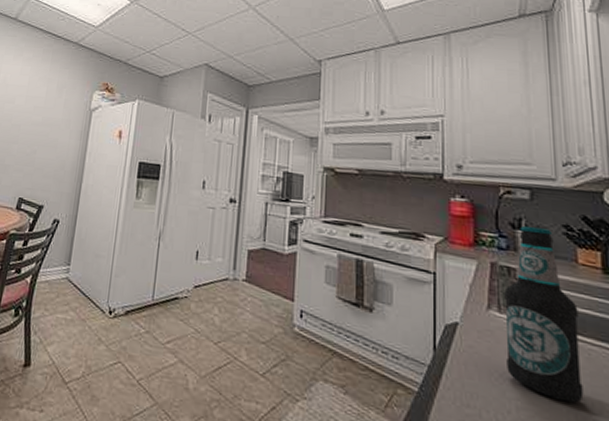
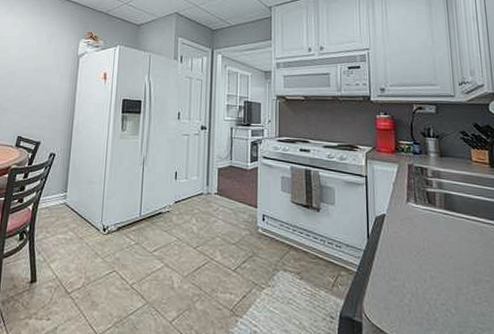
bottle: present [504,226,584,403] -> none [419,135,479,269]

